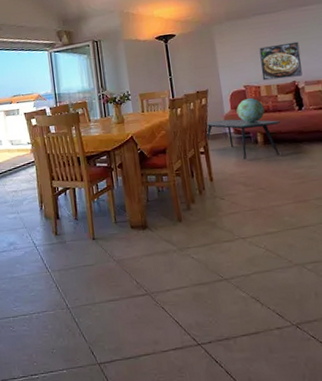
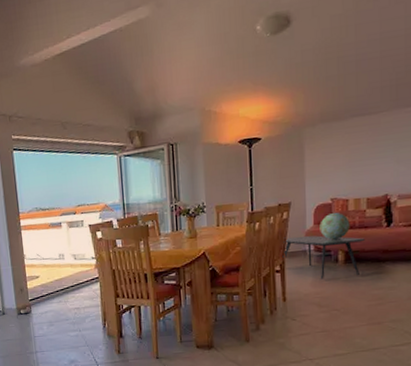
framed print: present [259,41,303,81] -> none [352,148,398,193]

